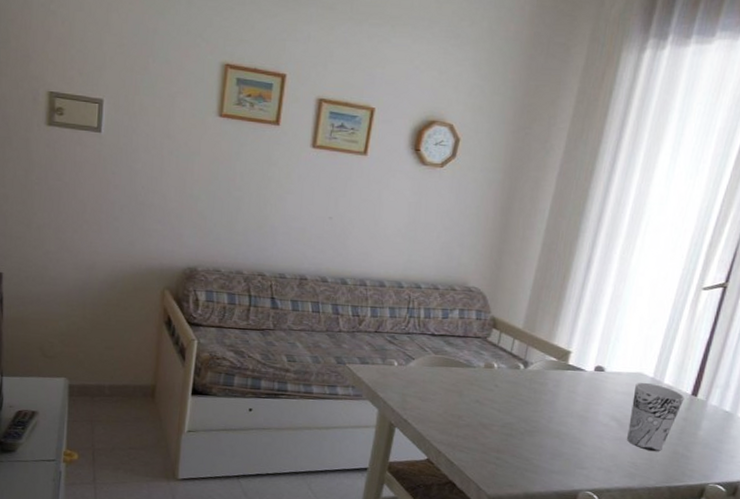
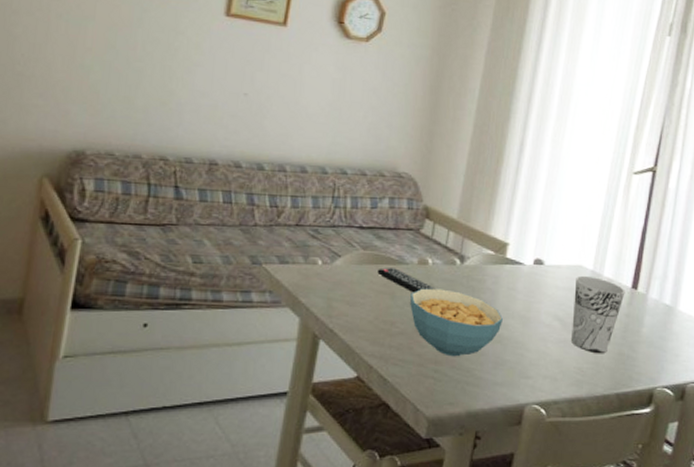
remote control: none [447,370,500,393] -> present [377,268,436,293]
cereal bowl: none [476,388,562,448] -> present [410,288,503,357]

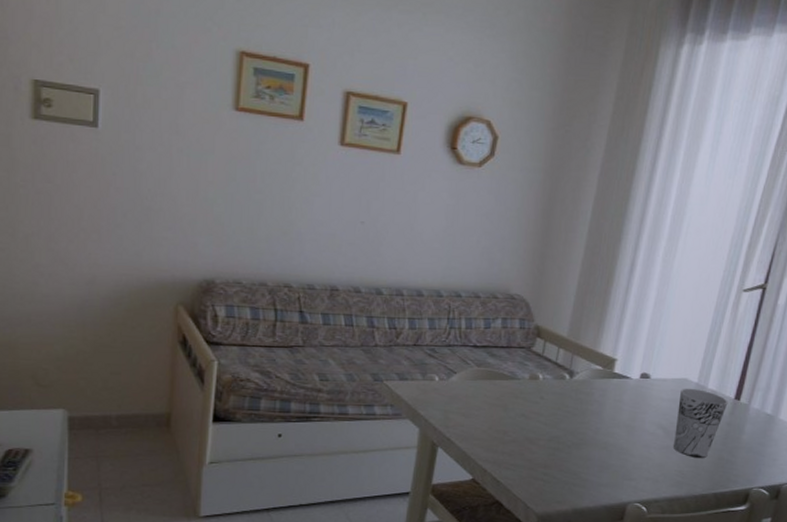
remote control: present [377,268,436,293] -> none [491,383,546,406]
cereal bowl: present [410,288,503,357] -> none [521,401,609,462]

